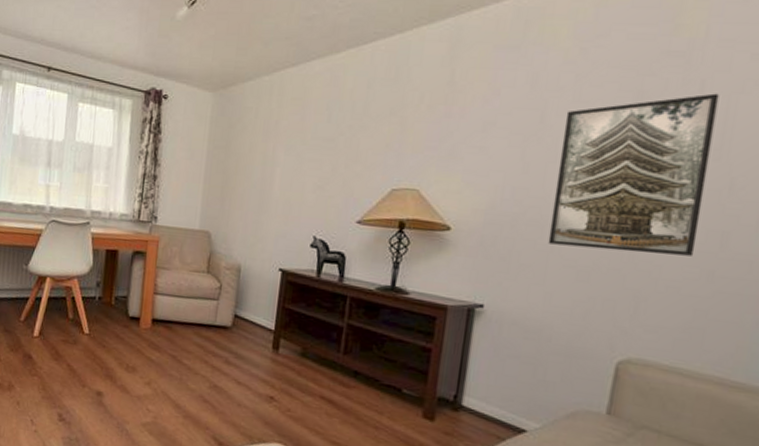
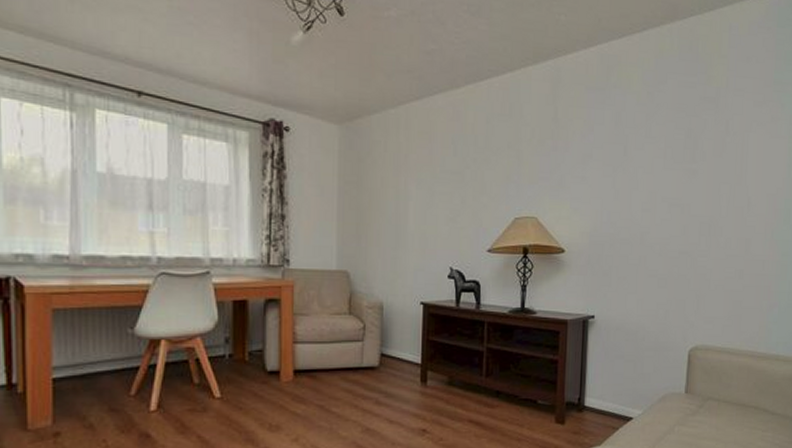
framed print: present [547,93,719,256] -> none [636,131,738,260]

